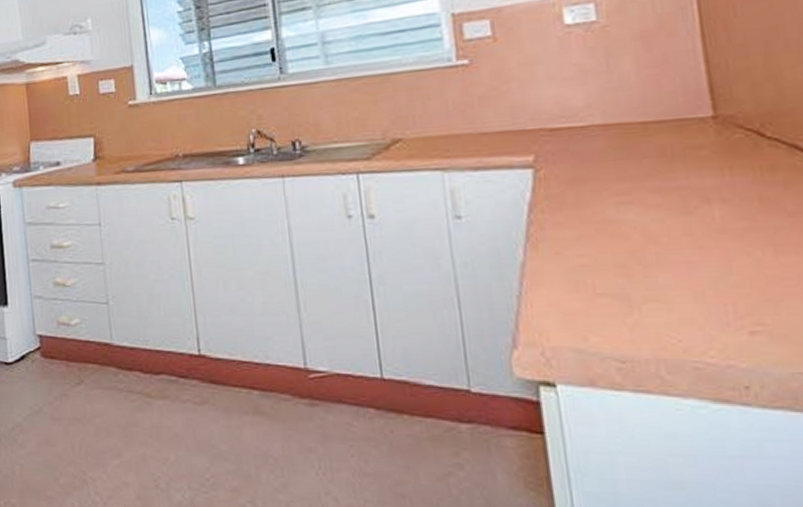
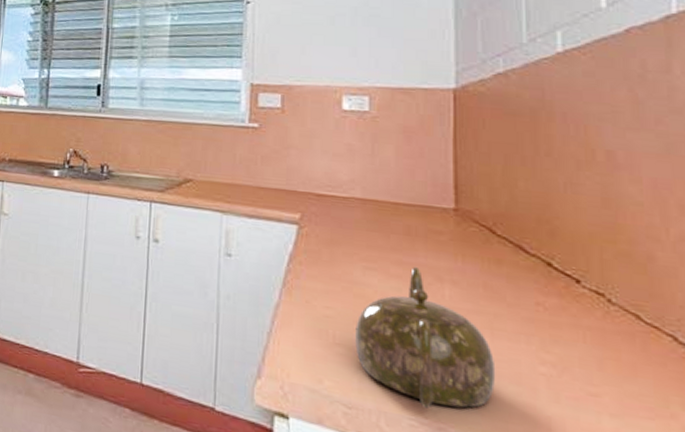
teapot: none [617,190,786,346] -> present [355,266,496,409]

